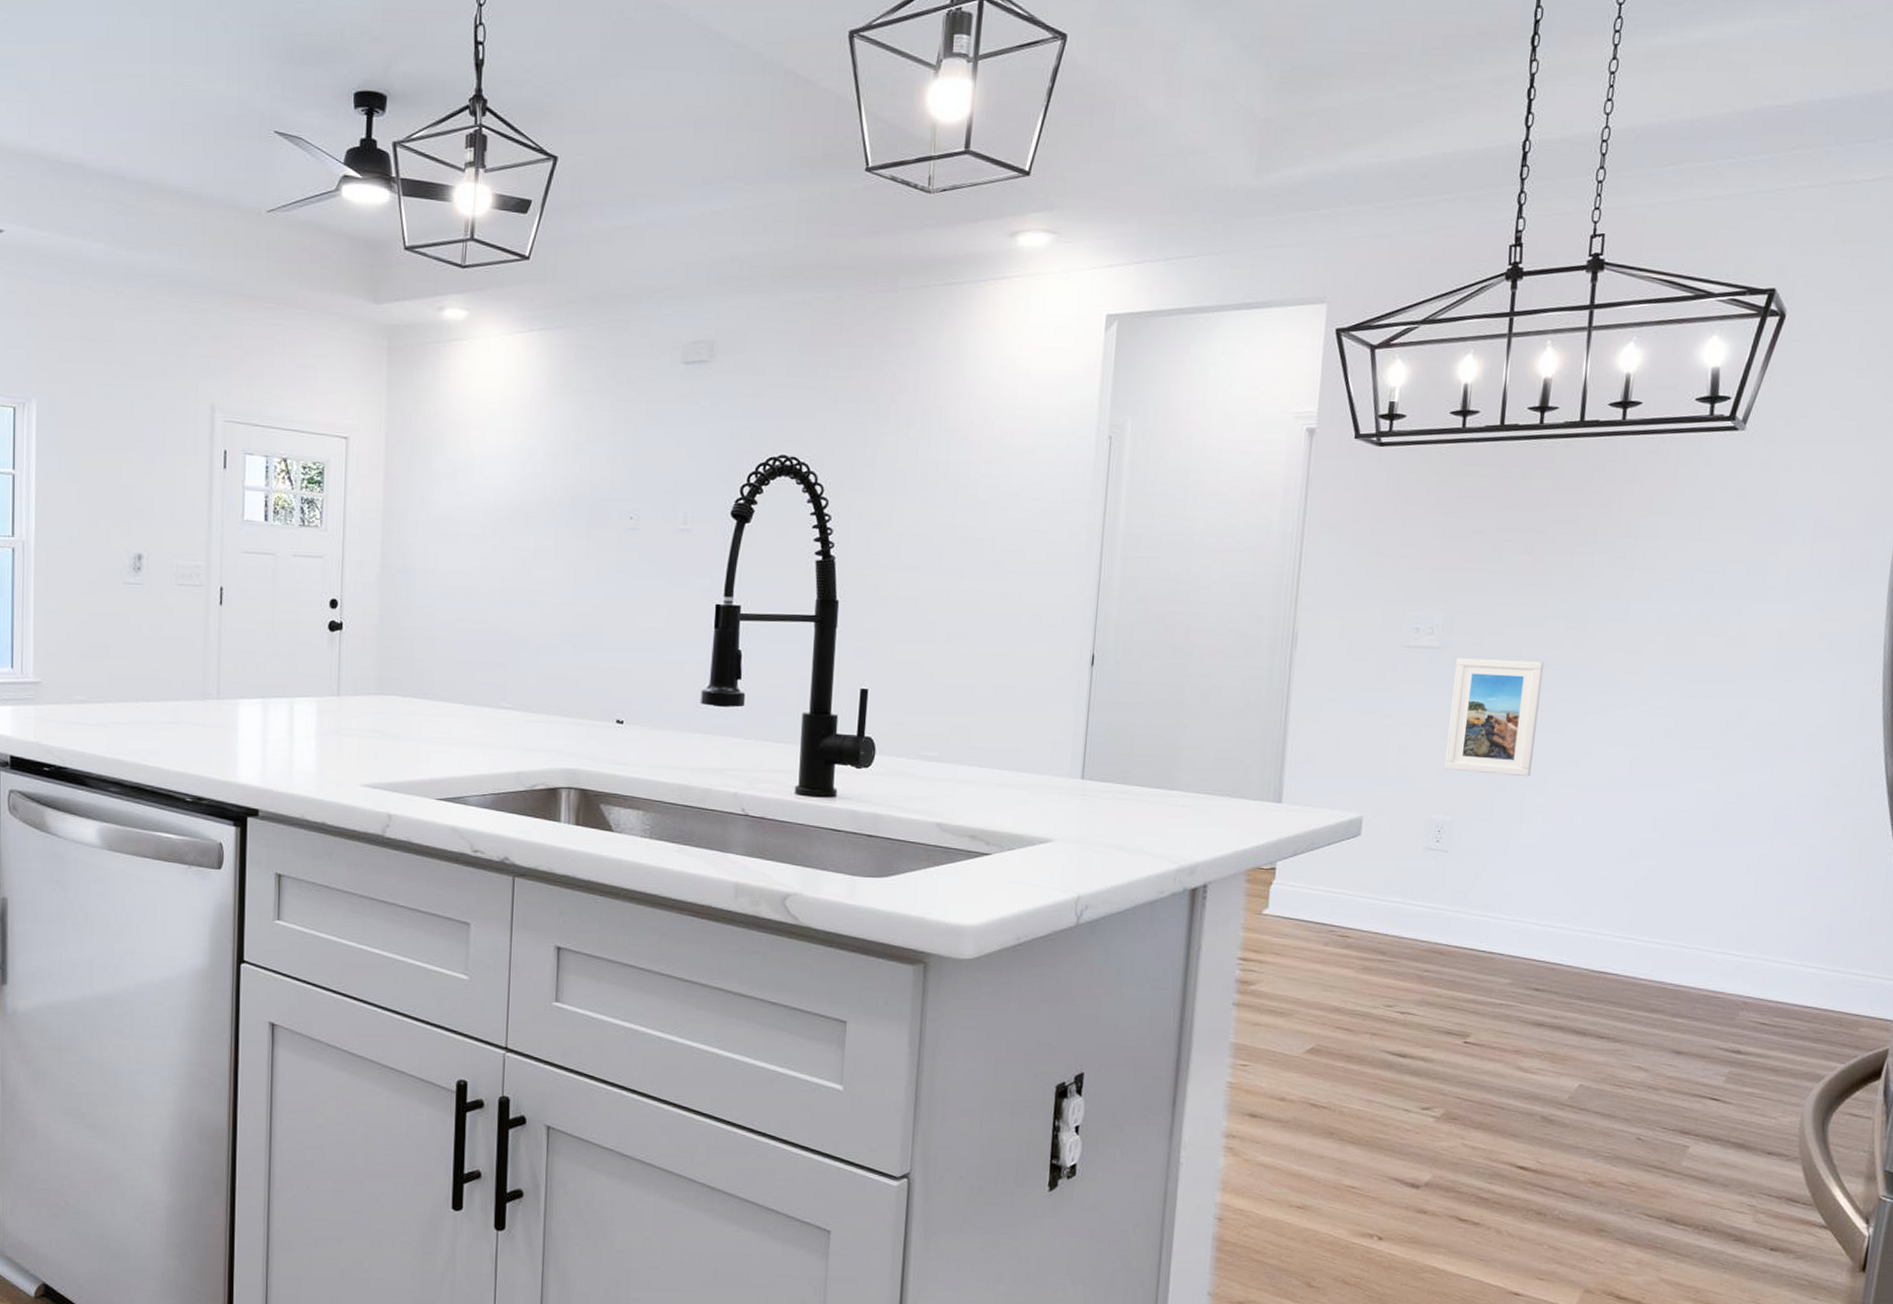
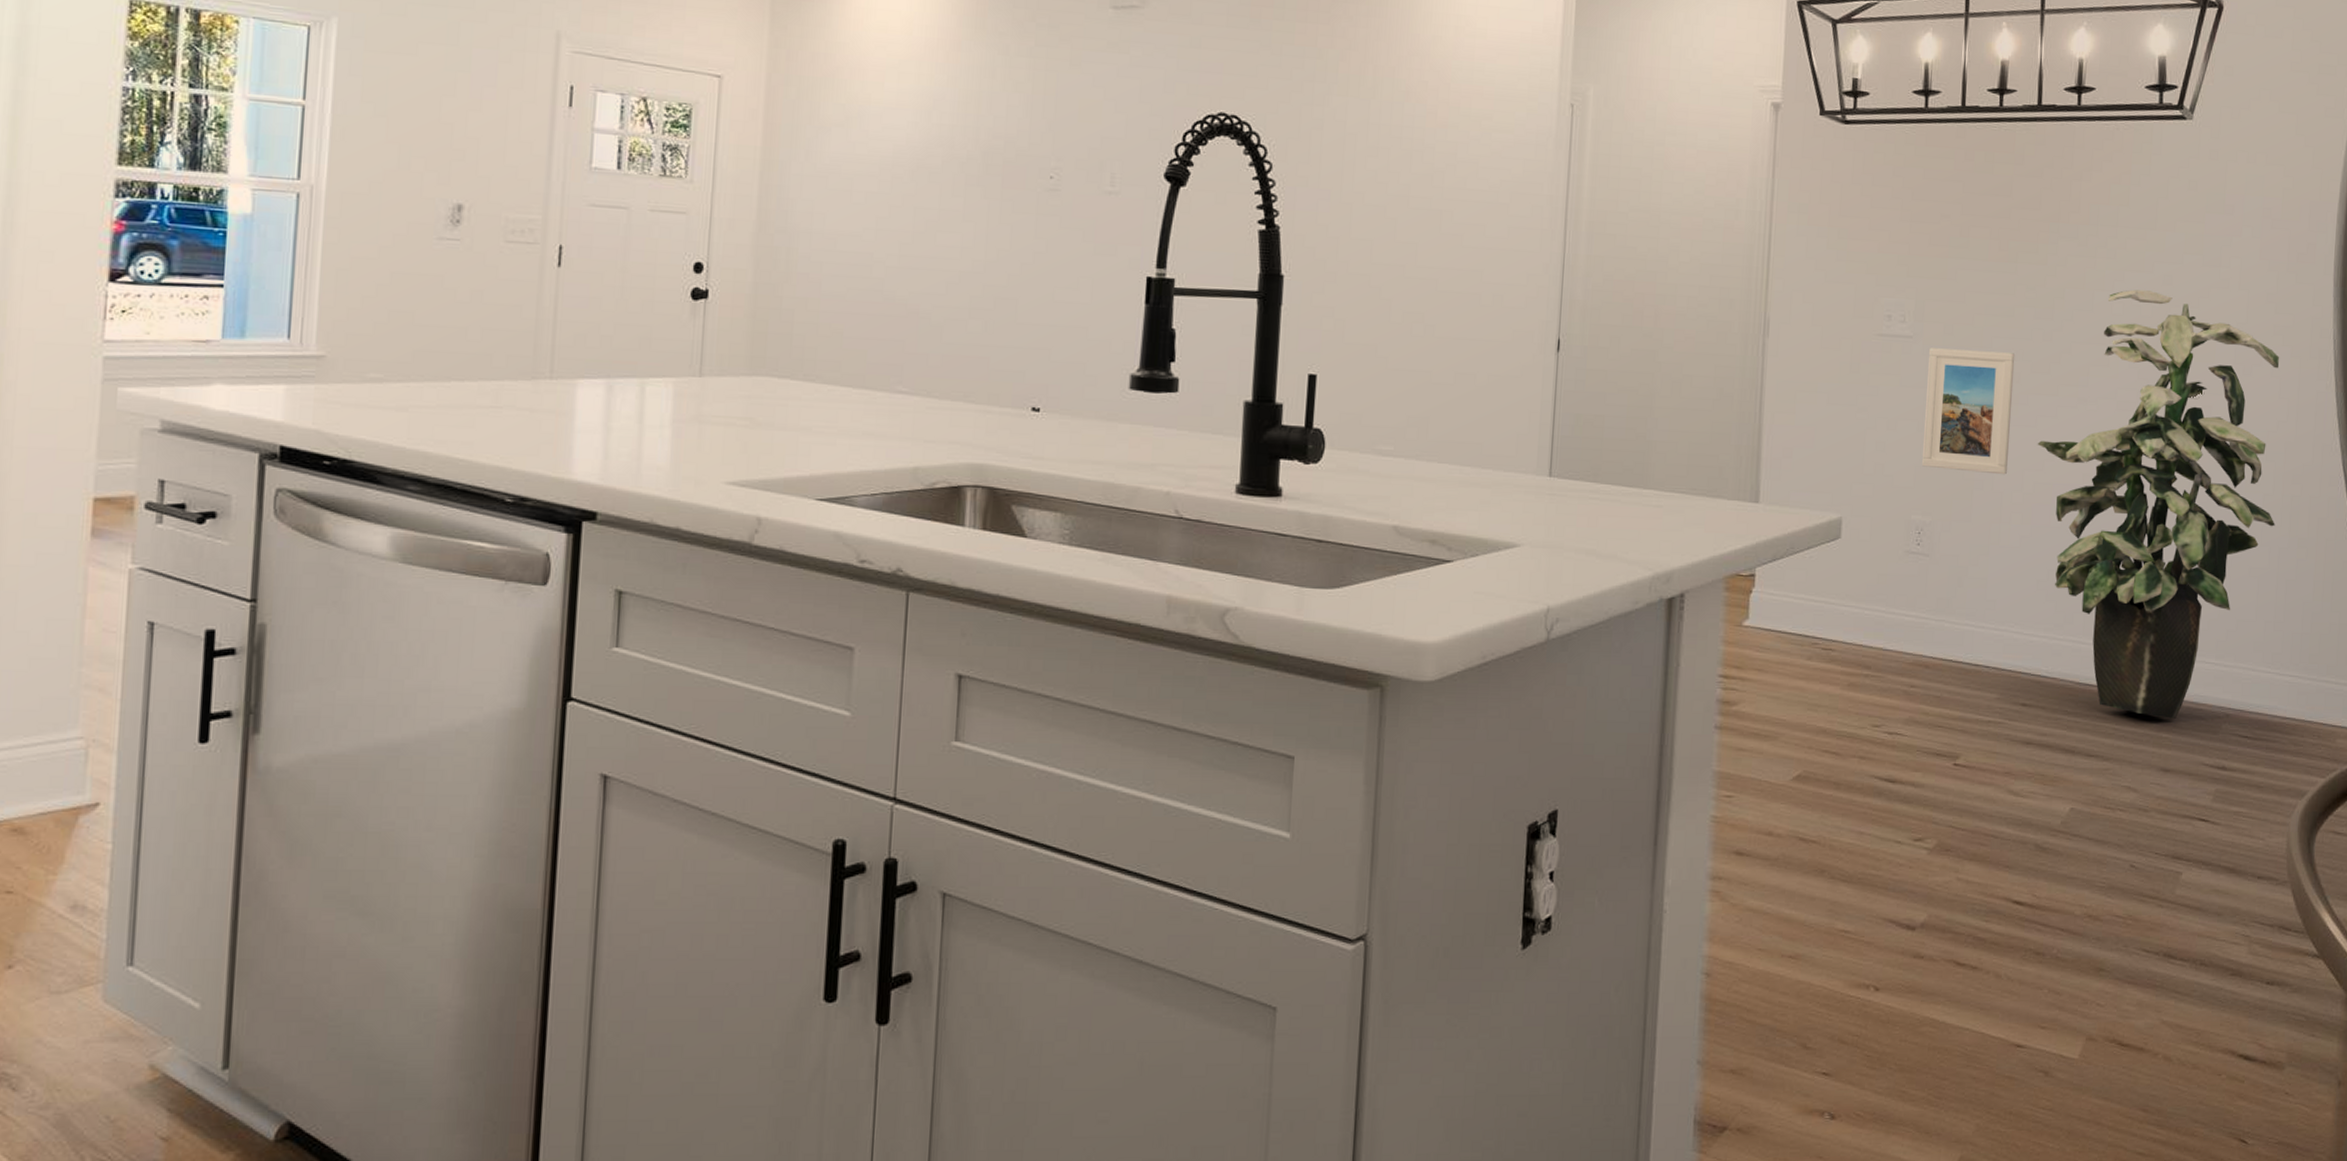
indoor plant: none [1562,599,1825,1005] -> present [2037,289,2280,719]

